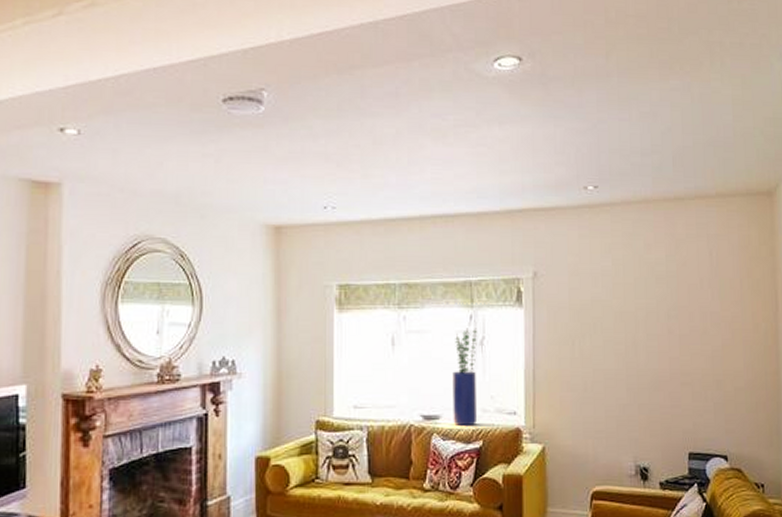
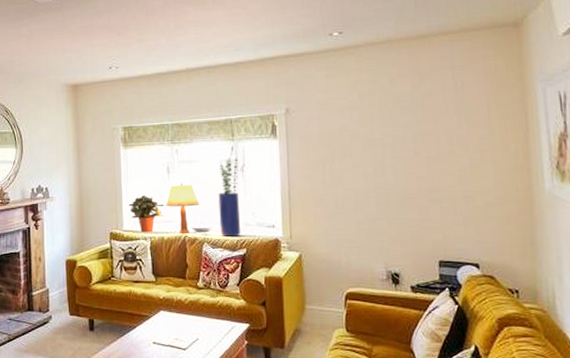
potted plant: none [341,373,387,421] -> present [128,196,165,233]
table lamp: none [388,358,429,423] -> present [166,183,199,235]

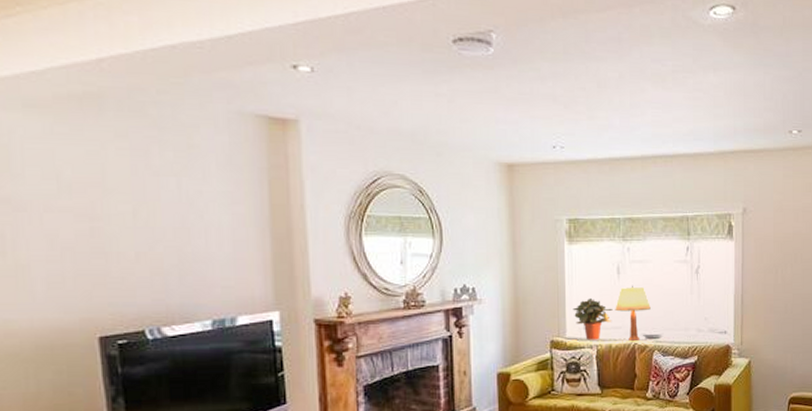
vase: present [218,157,240,236] -> none [671,258,693,343]

